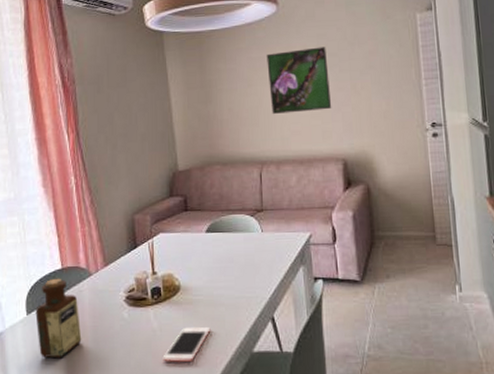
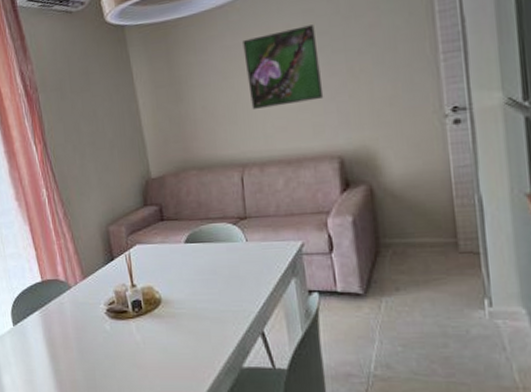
bottle: present [35,278,82,359] -> none [21,290,67,368]
cell phone: present [162,326,211,362] -> none [148,340,196,375]

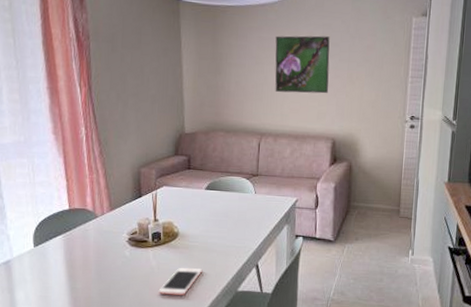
cell phone: none [148,340,196,375] -> present [158,267,203,295]

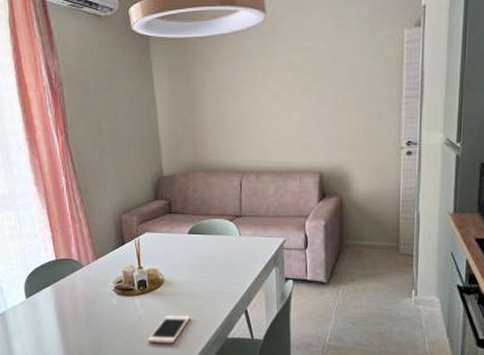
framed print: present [275,36,330,94] -> none [252,60,313,125]

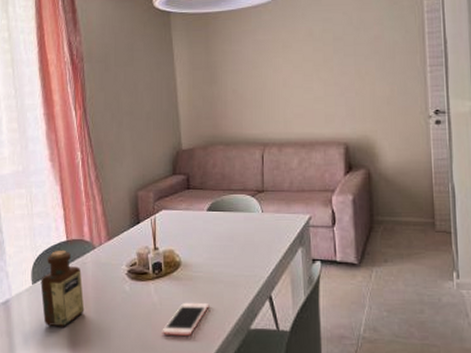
bottle: none [33,268,76,336] -> present [40,250,85,327]

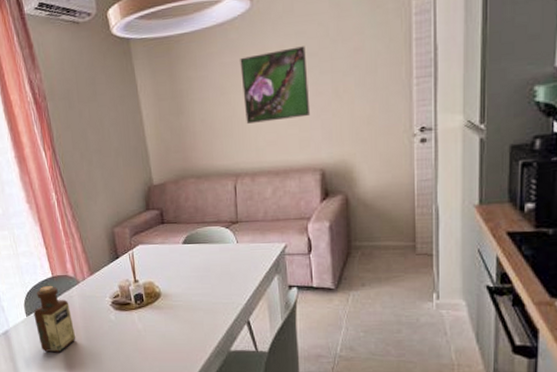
cell phone: present [162,302,210,336] -> none [148,328,191,358]
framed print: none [272,31,336,96] -> present [240,46,311,124]

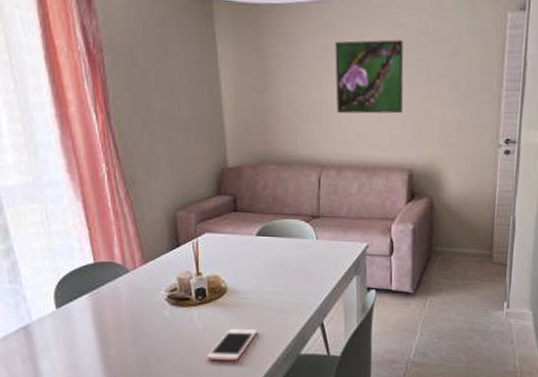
bottle: present [33,285,76,353] -> none [66,272,120,353]
cell phone: none [148,328,191,358] -> present [207,328,258,361]

